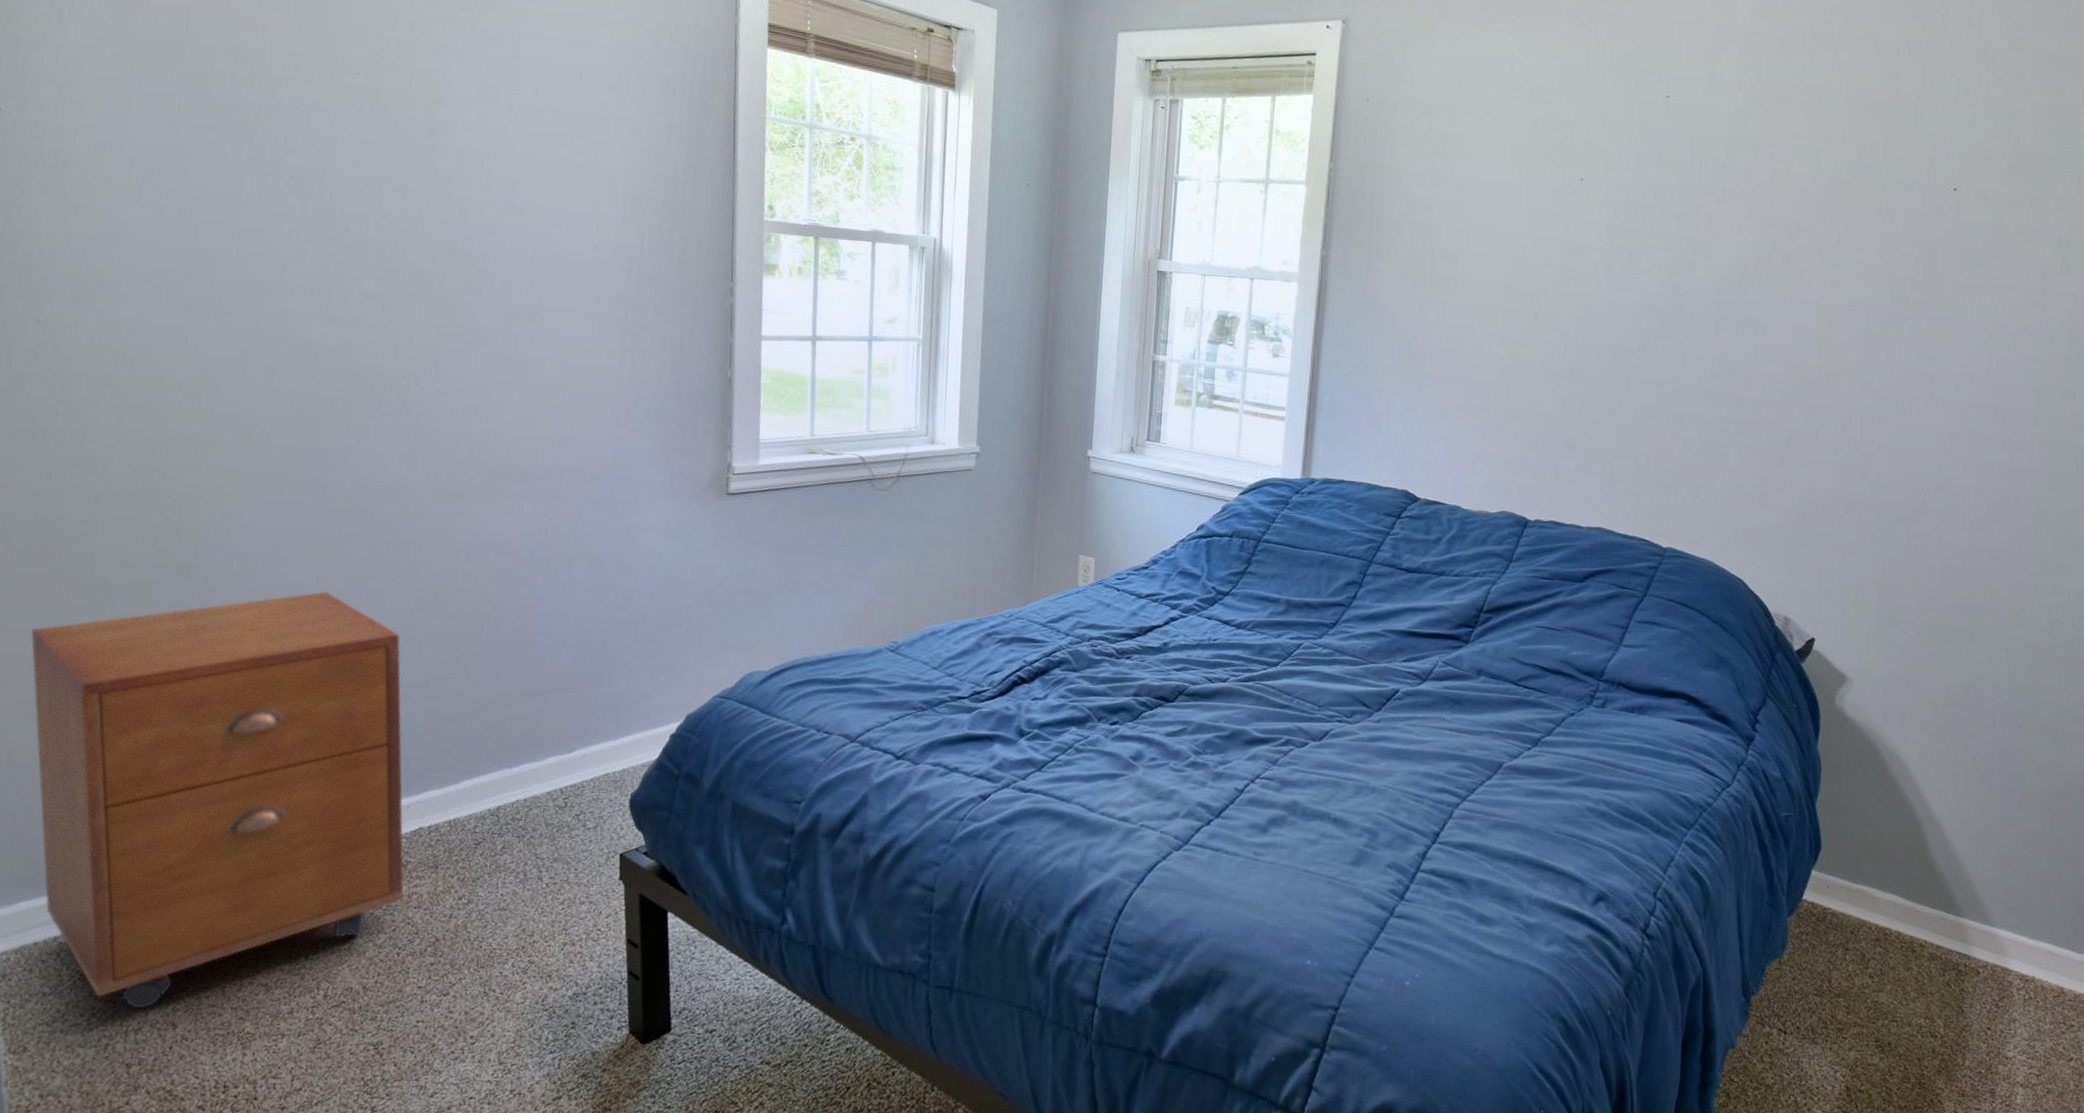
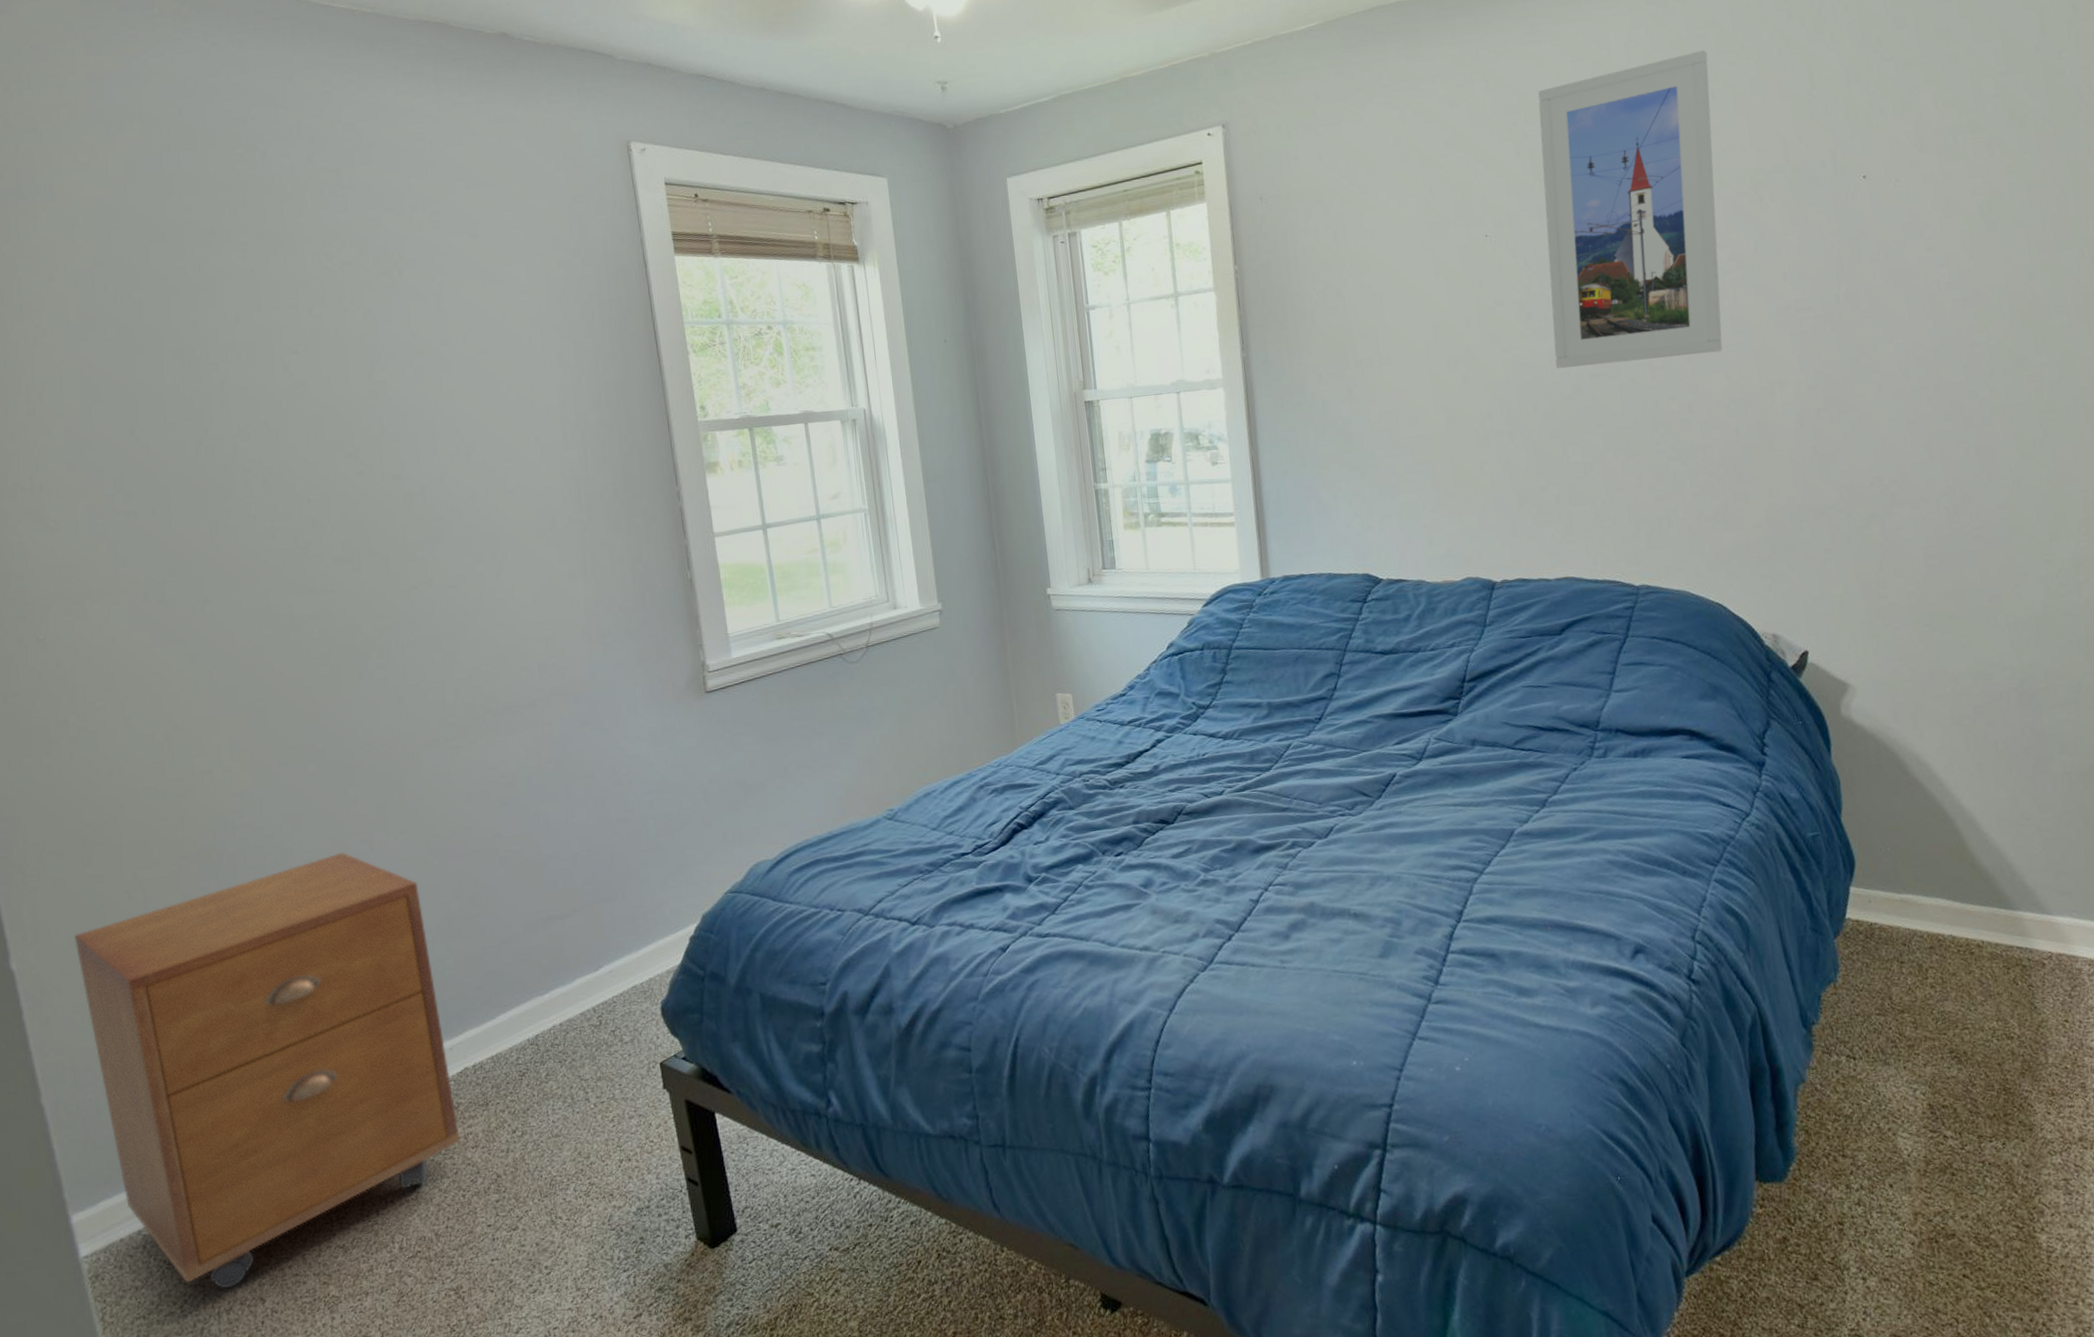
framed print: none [1626,35,1828,335] -> present [1538,50,1723,368]

